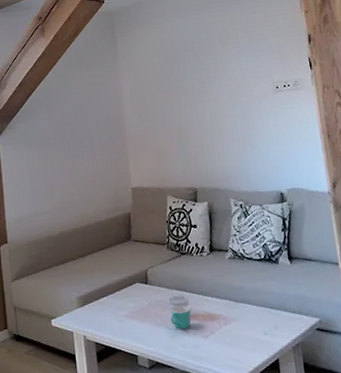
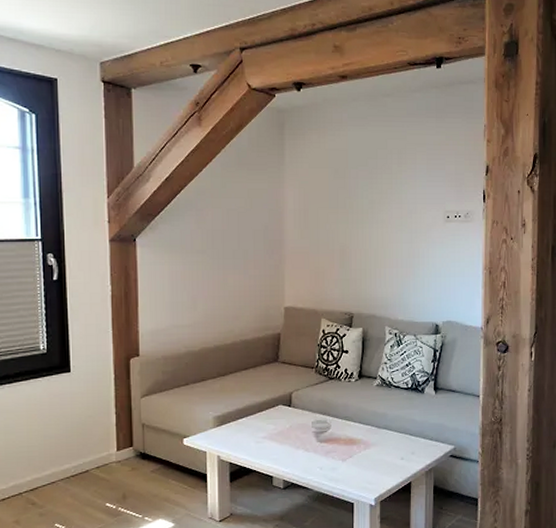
mug: present [170,306,192,330] -> none [311,430,333,453]

